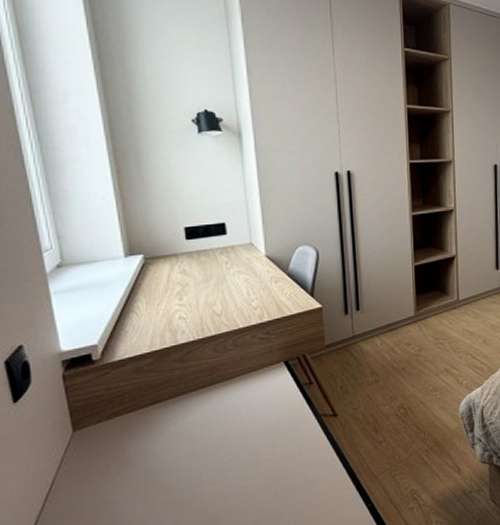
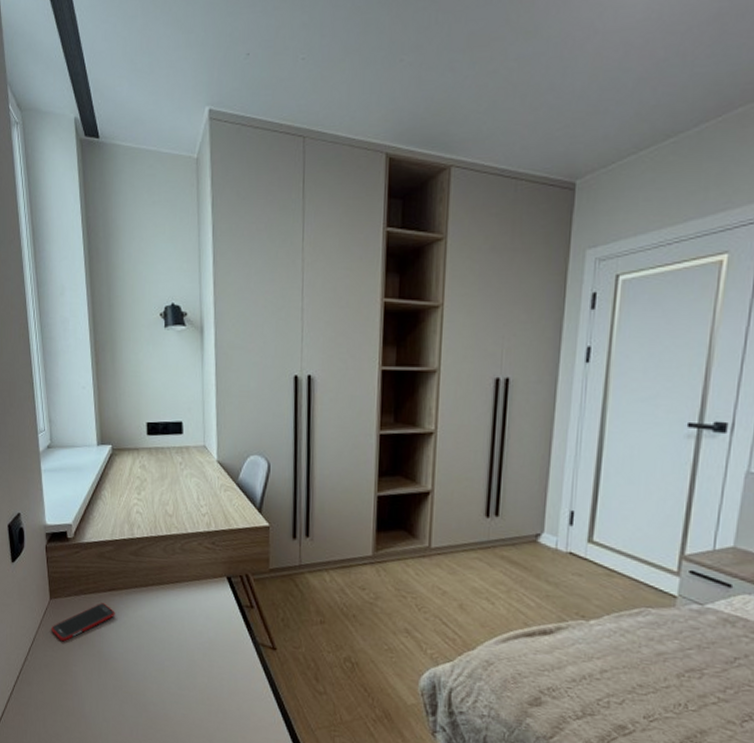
cell phone: none [77,419,161,474] -> present [52,603,115,642]

